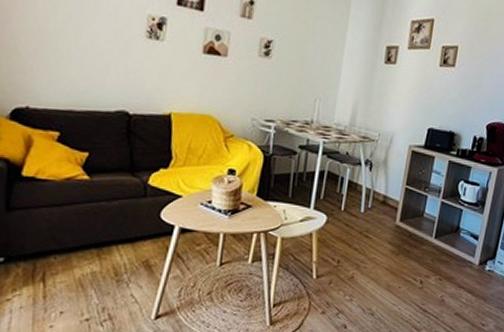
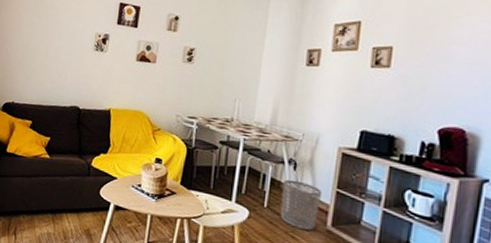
waste bin: none [355,180,394,227] -> present [280,179,323,230]

